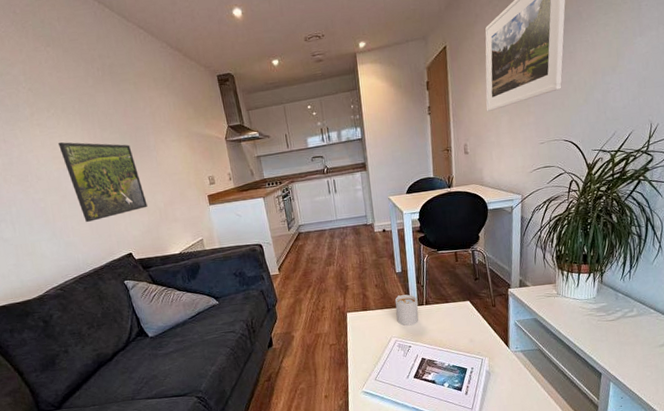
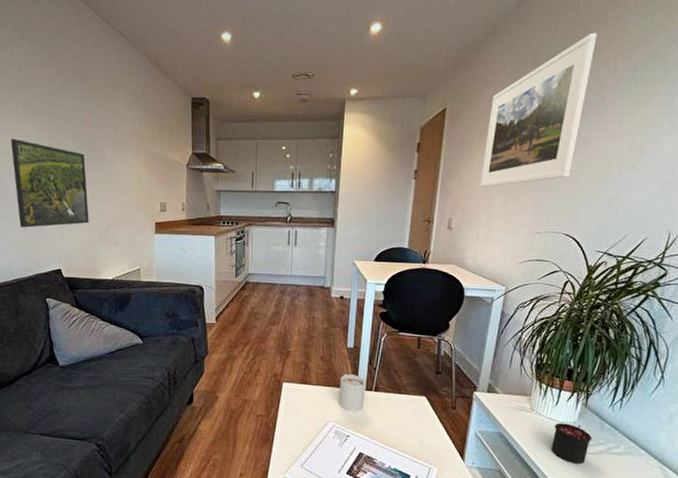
candle: none [578,298,610,332] -> present [551,422,592,465]

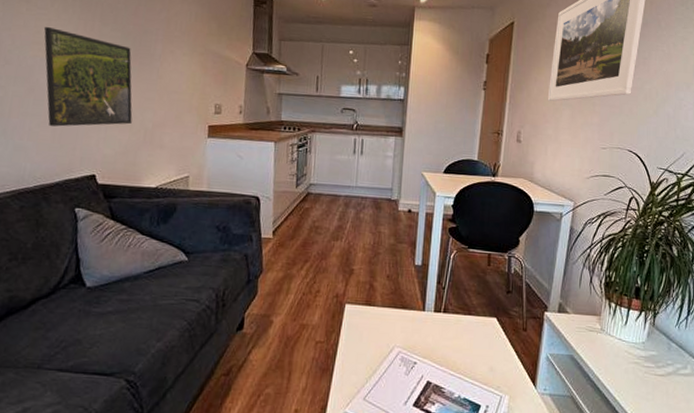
mug: present [338,374,366,412] -> none [405,294,434,336]
candle: present [551,422,592,465] -> none [622,343,661,388]

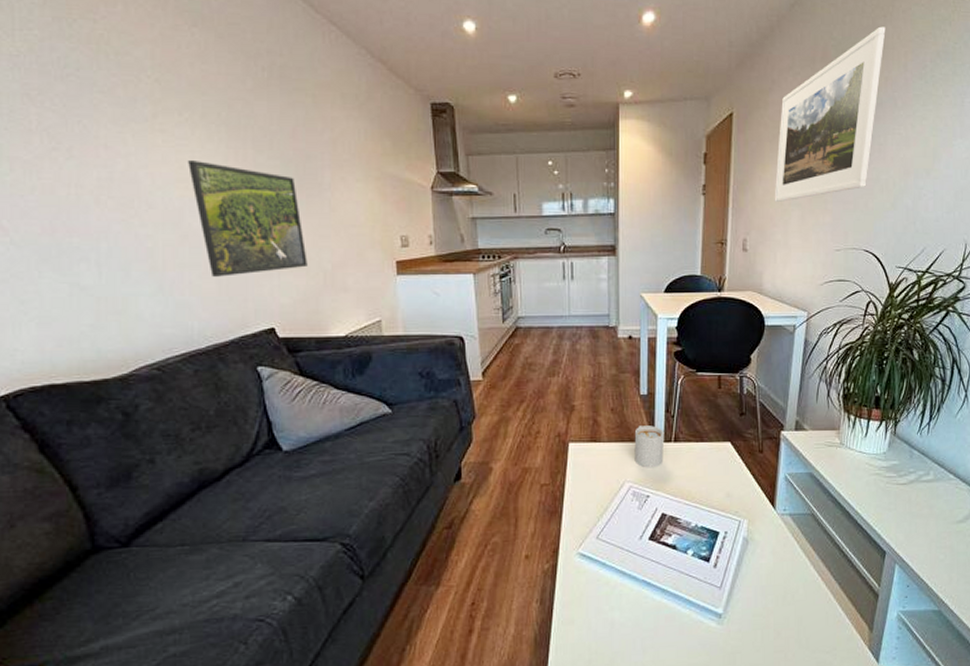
mug: none [405,294,434,336] -> present [634,425,664,468]

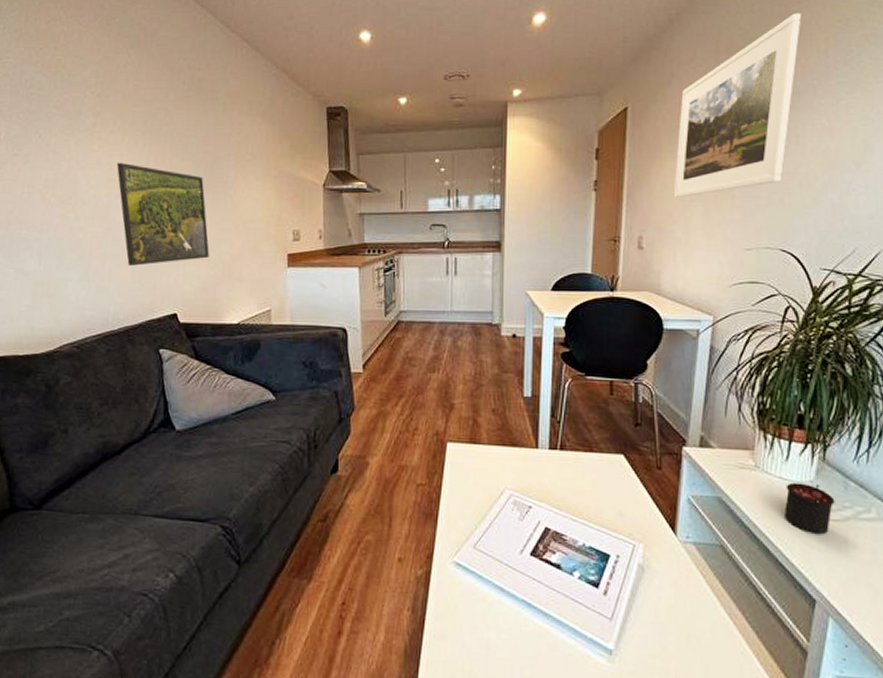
mug: present [634,425,664,468] -> none [516,430,548,477]
candle: none [863,454,902,498] -> present [785,482,835,535]

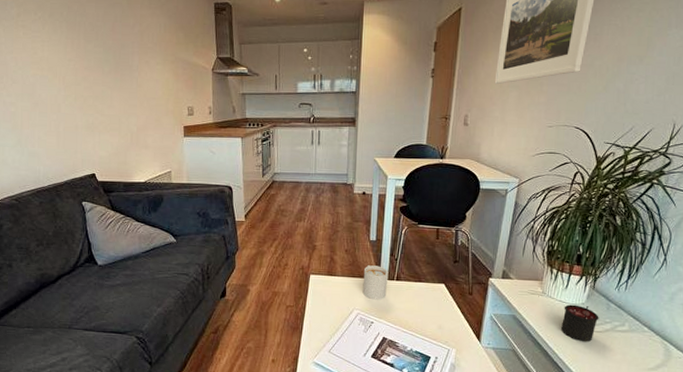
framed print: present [117,163,209,266] -> none [40,48,120,134]
mug: none [516,430,548,477] -> present [362,265,388,300]

